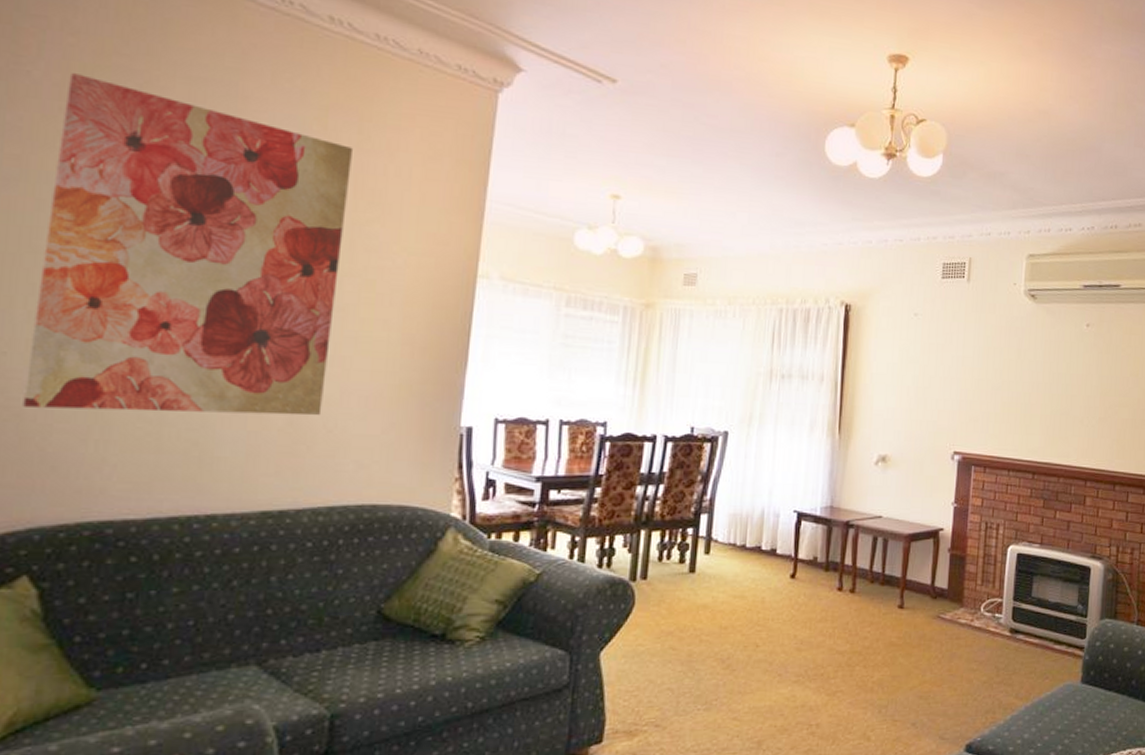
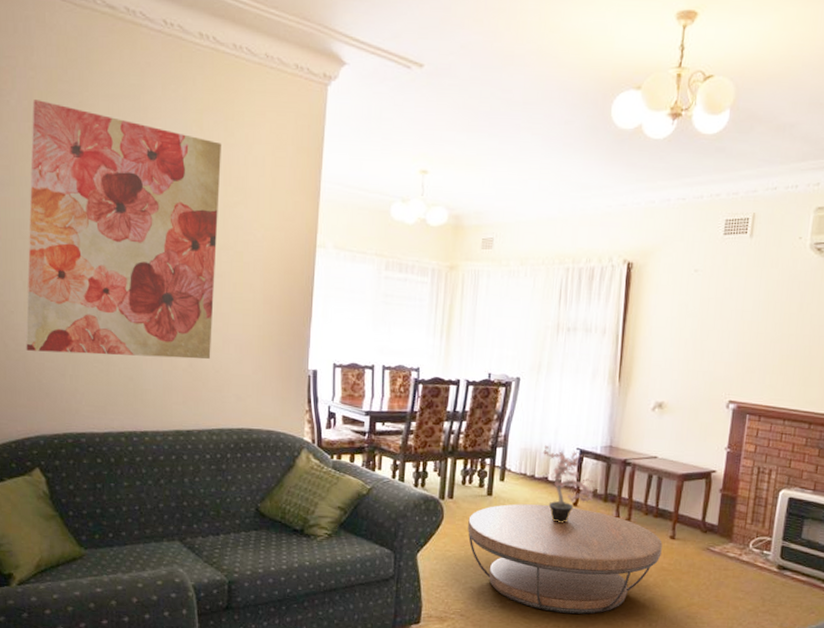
coffee table: none [665,579,890,709] -> present [468,504,663,614]
potted plant: none [754,509,817,599] -> present [542,445,597,523]

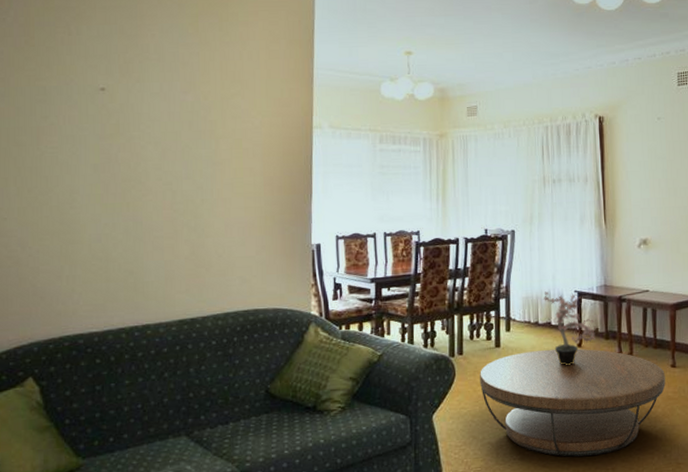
wall art: present [26,100,221,360] -> none [19,16,217,256]

